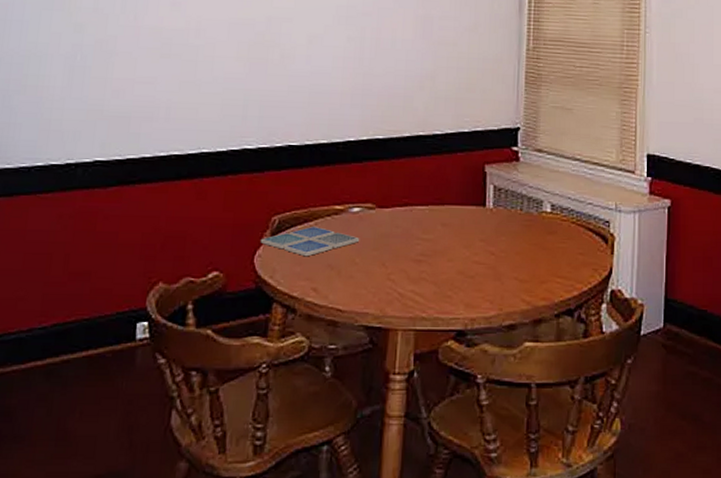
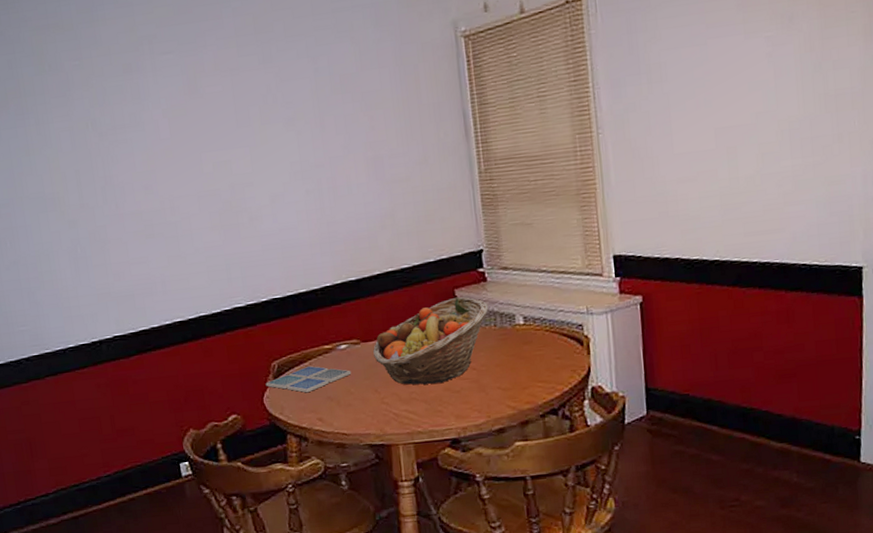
fruit basket: none [388,173,517,266] -> present [373,297,488,385]

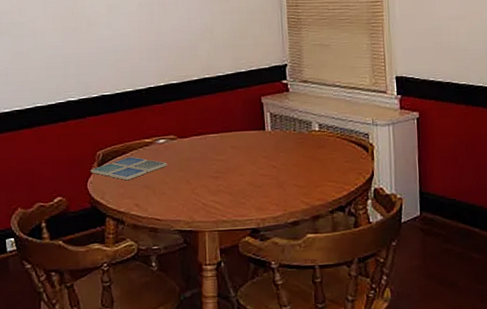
fruit basket: present [373,297,488,385] -> none [188,103,289,179]

